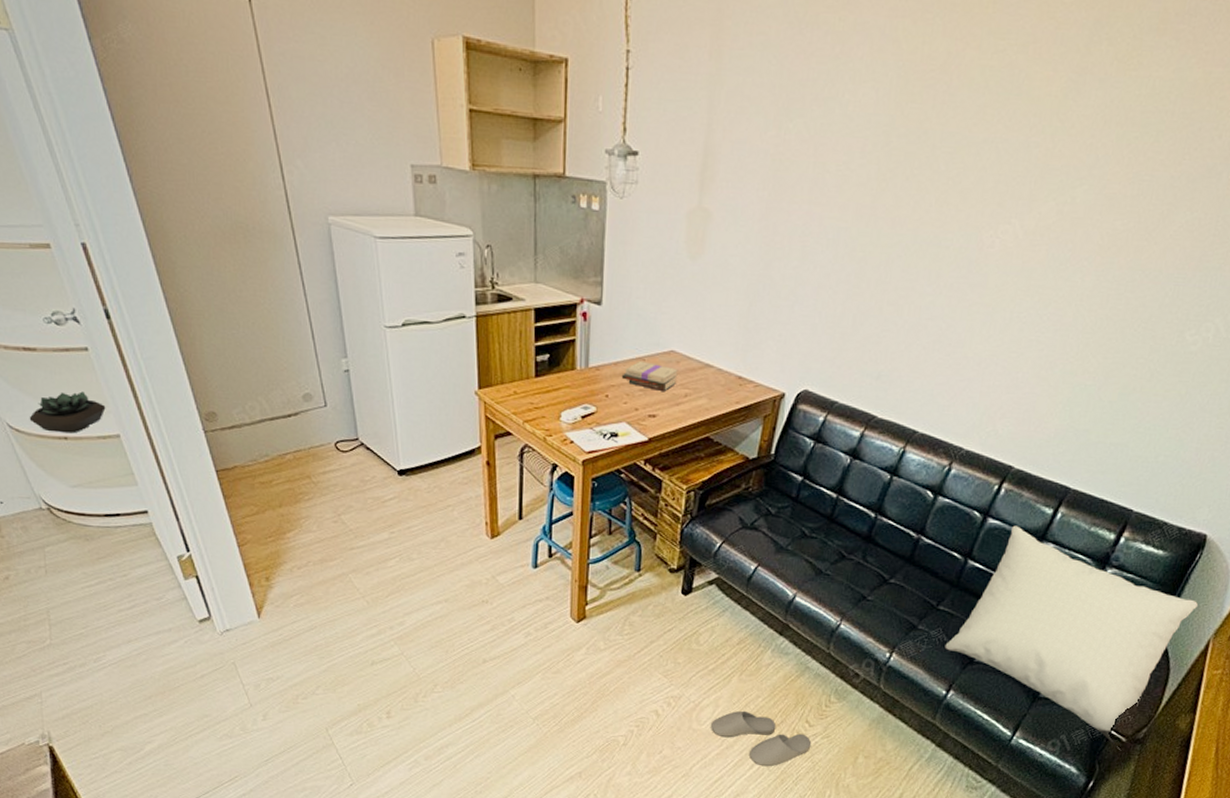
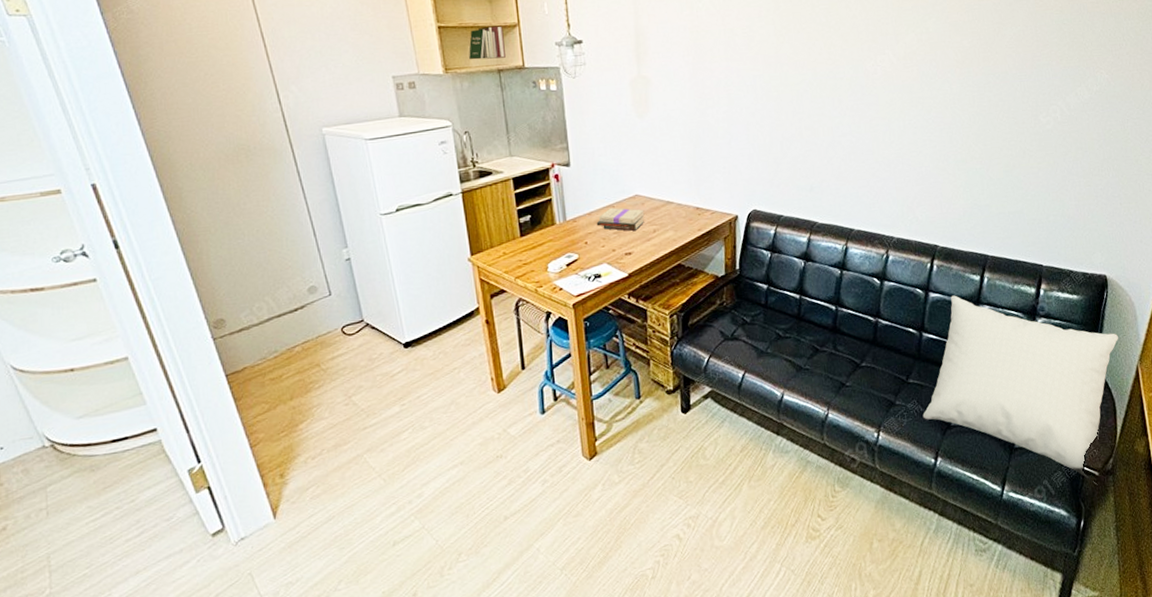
succulent plant: present [29,391,106,433] -> none [34,321,114,366]
books: none [502,117,546,161] -> present [469,25,506,60]
slippers: present [711,710,812,766] -> none [732,517,828,571]

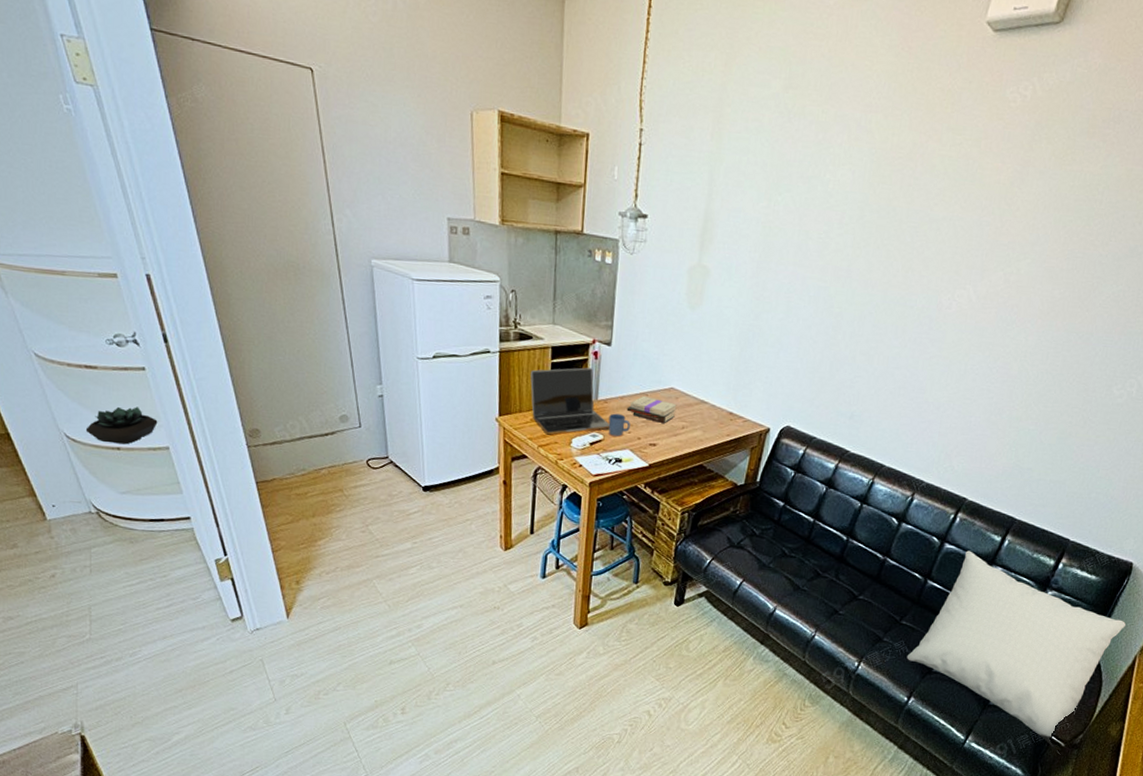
succulent plant: none [34,321,114,366] -> present [85,406,158,445]
books: present [469,25,506,60] -> none [528,182,568,219]
laptop: none [496,191,583,265] -> present [530,367,610,435]
mug: none [580,229,603,254] -> present [608,413,630,438]

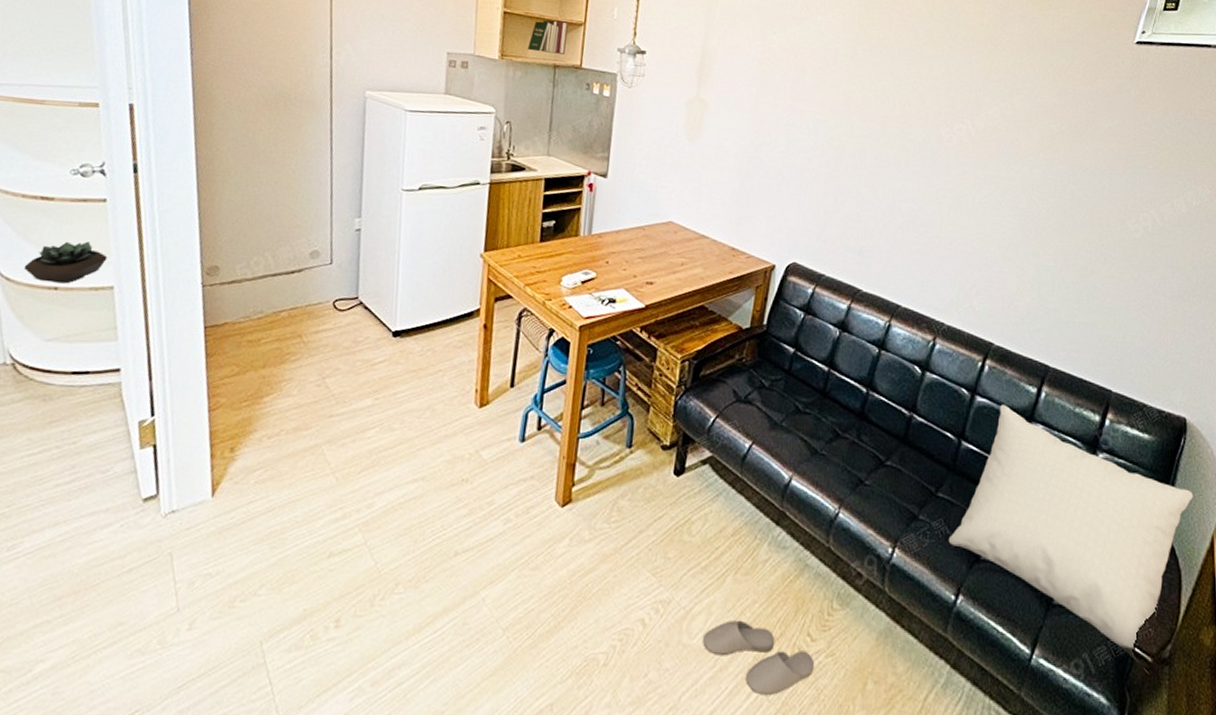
books: none [528,182,568,219] -> present [528,20,568,54]
laptop: present [530,367,610,435] -> none [520,200,604,273]
mug: present [608,413,630,438] -> none [602,248,626,275]
books: present [626,395,677,424] -> none [622,229,676,261]
slippers: none [697,712,788,764] -> present [703,620,815,695]

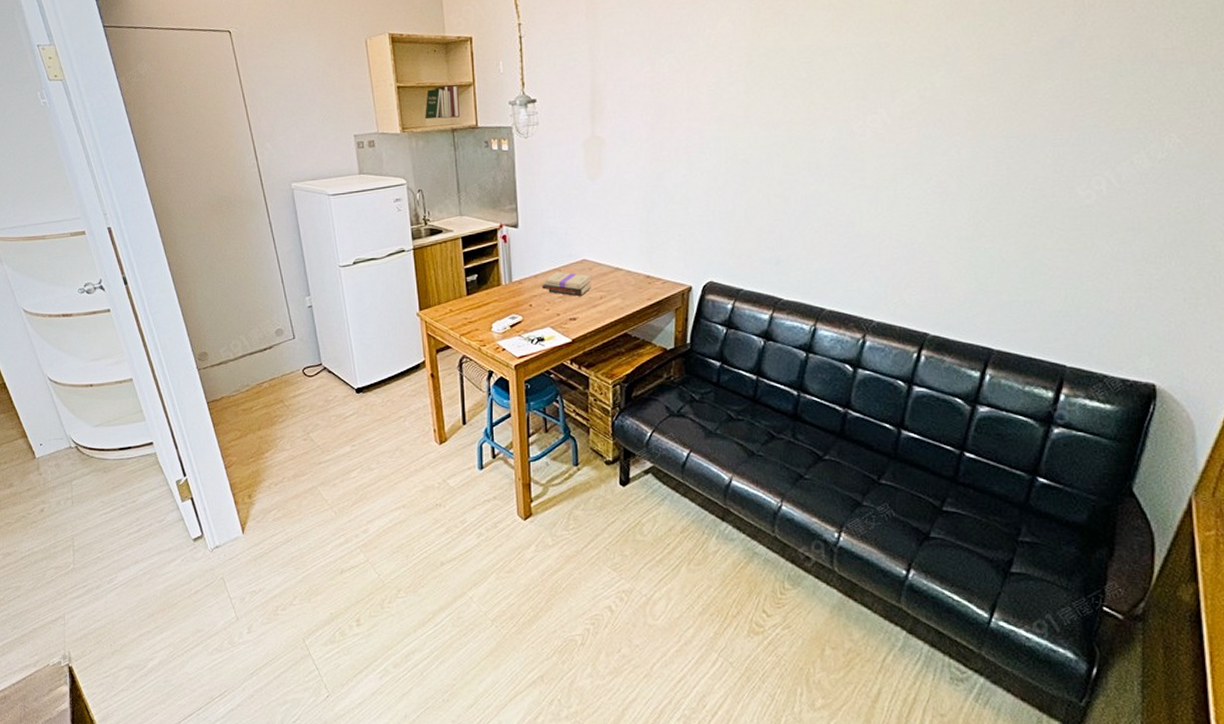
succulent plant: present [23,241,108,284] -> none [64,345,122,381]
books: none [622,229,676,261] -> present [542,271,592,297]
slippers: present [703,620,815,695] -> none [666,602,773,662]
cushion: present [948,404,1194,675] -> none [895,391,1167,630]

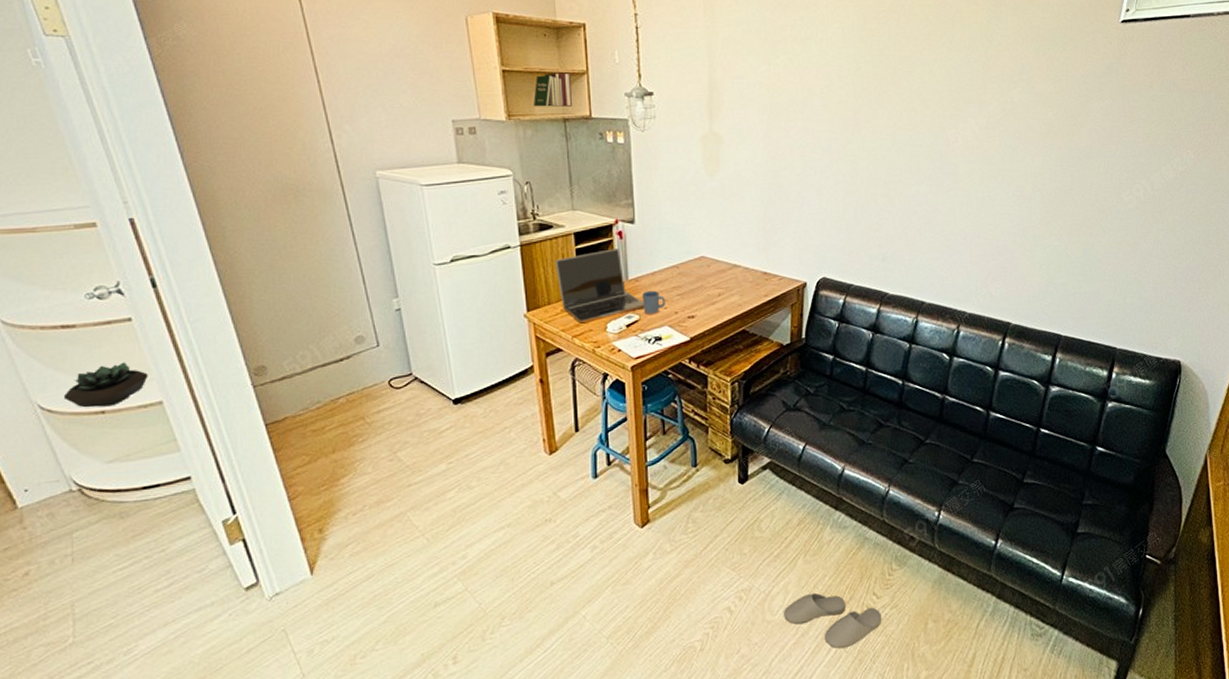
succulent plant: none [64,345,122,381] -> present [63,362,148,408]
laptop: none [445,252,527,323] -> present [556,249,644,324]
mug: none [525,292,548,317] -> present [642,290,665,316]
books: present [542,271,592,297] -> none [659,268,710,294]
slippers: none [666,602,773,662] -> present [784,592,882,648]

